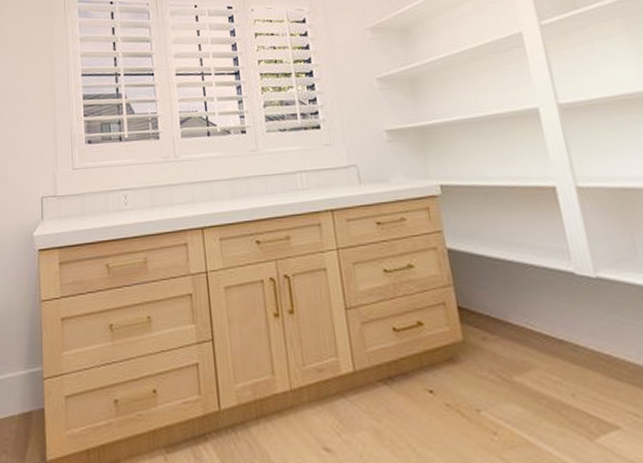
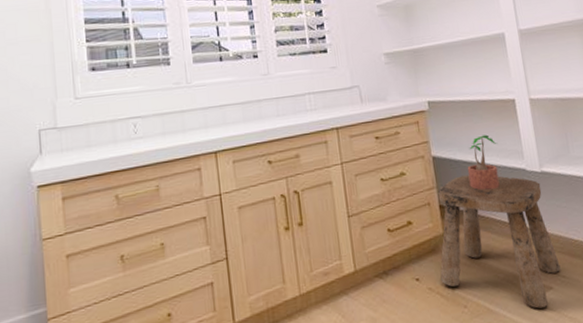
stool: none [456,273,632,452] -> present [438,175,561,309]
potted plant: none [493,227,538,294] -> present [467,134,500,190]

